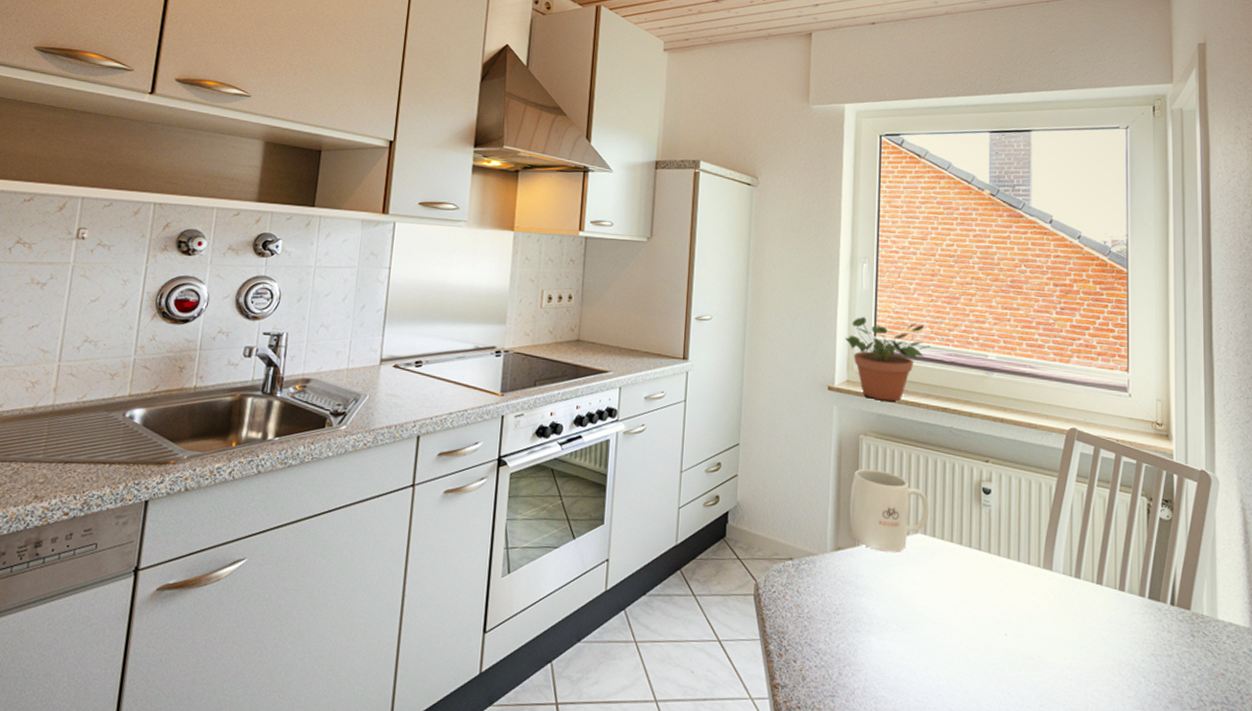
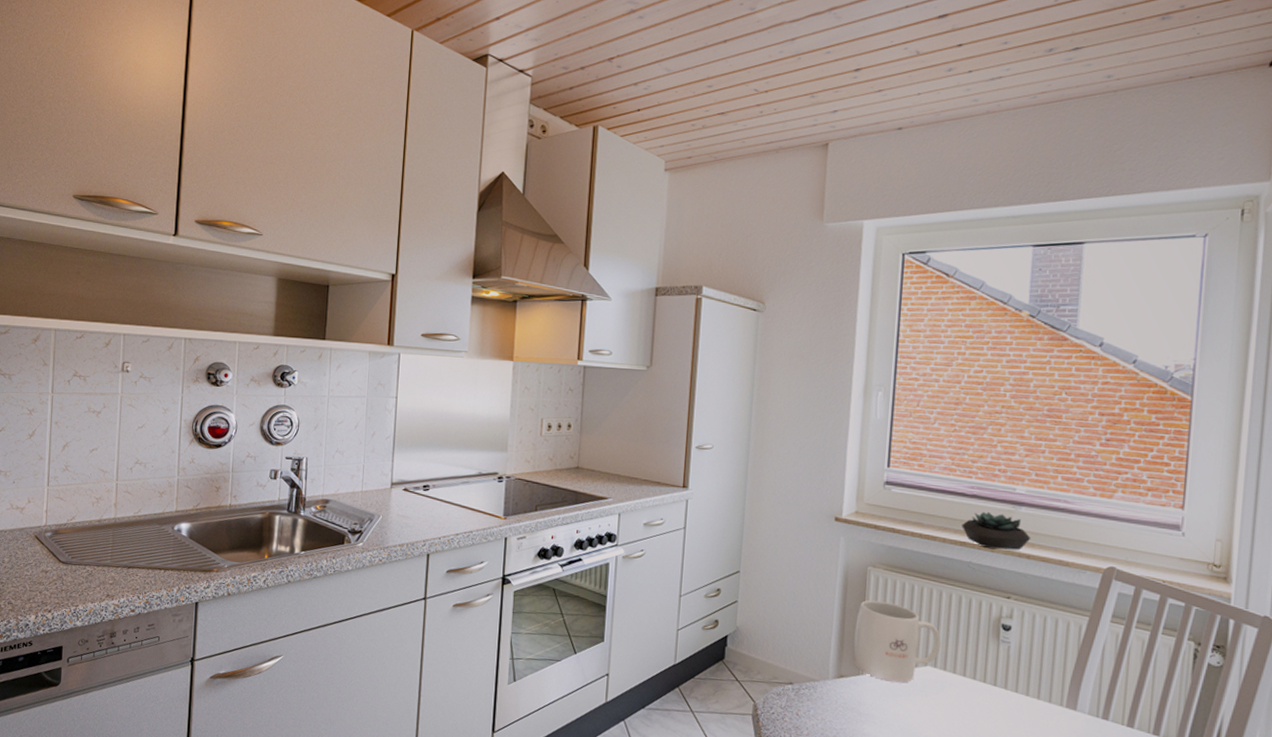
potted plant: present [845,316,930,402] -> none [855,446,950,534]
succulent plant: none [942,377,1004,415] -> present [962,511,1031,551]

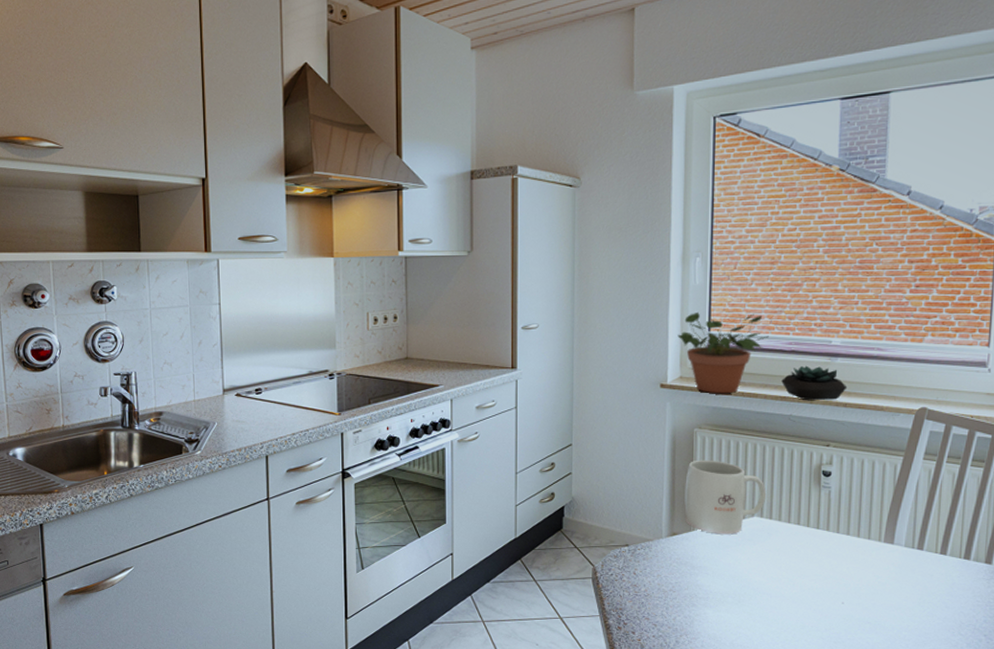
potted plant: none [855,446,950,534] -> present [677,311,769,394]

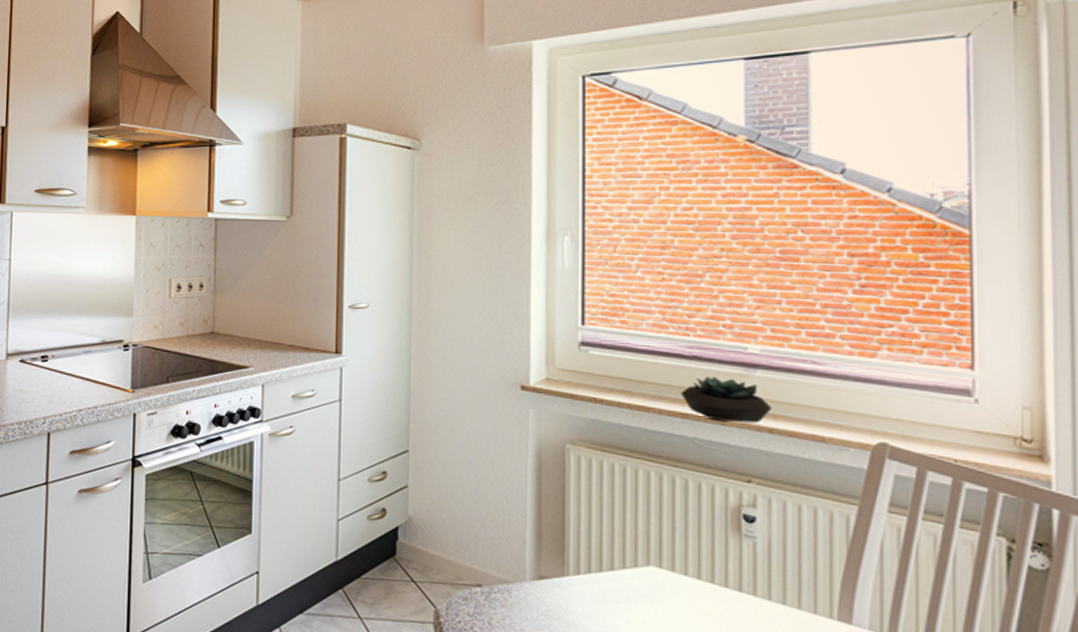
potted plant: present [677,311,769,394] -> none [542,300,662,405]
mug: present [684,459,767,535] -> none [554,484,666,587]

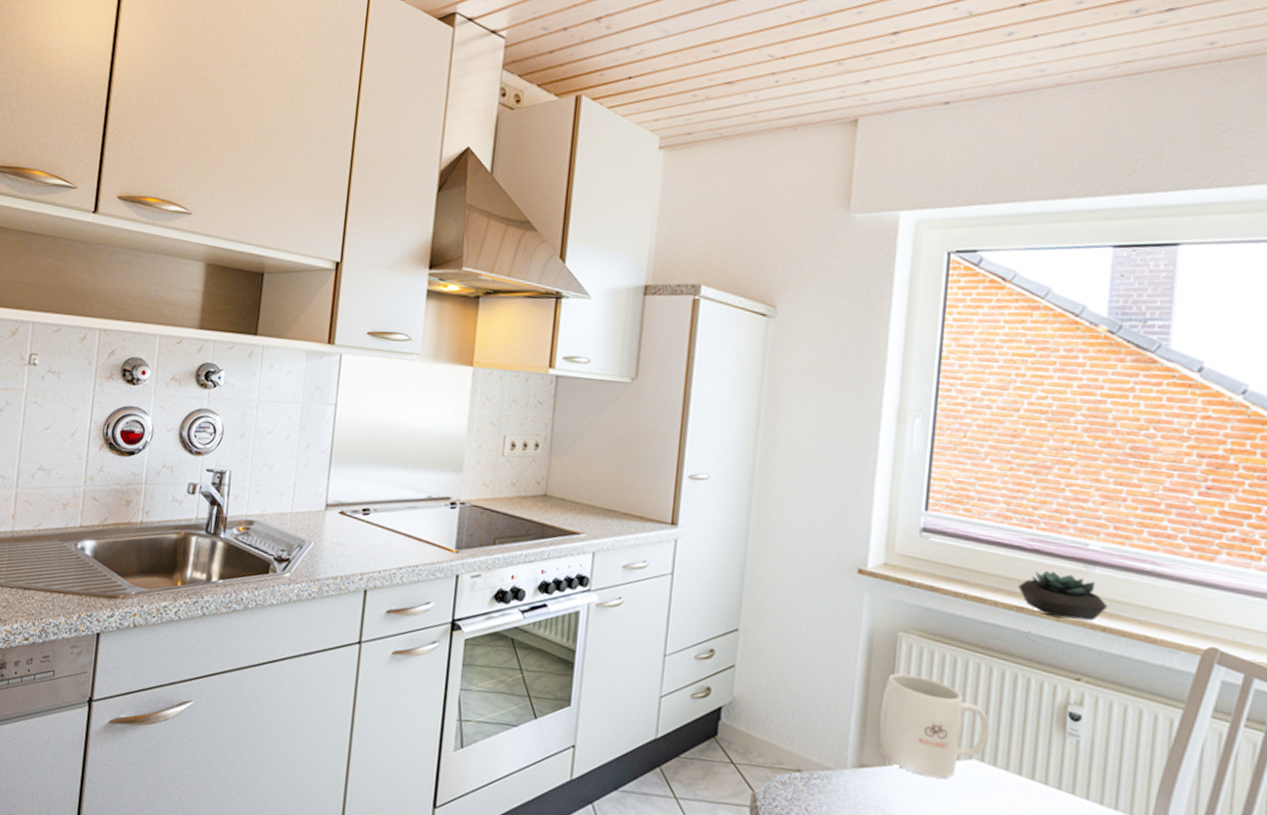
mug: none [554,484,666,587] -> present [877,672,991,779]

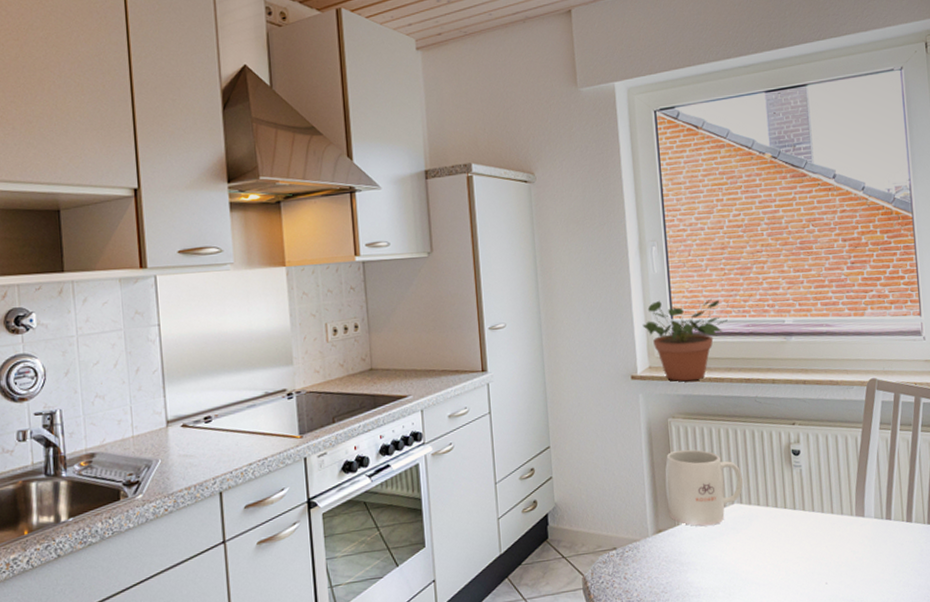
potted plant: none [884,484,1005,594] -> present [642,298,728,382]
succulent plant: present [1018,570,1108,621] -> none [744,346,804,381]

